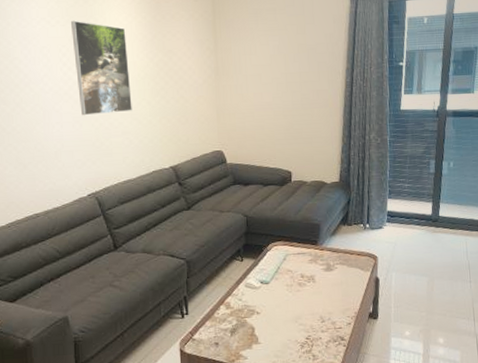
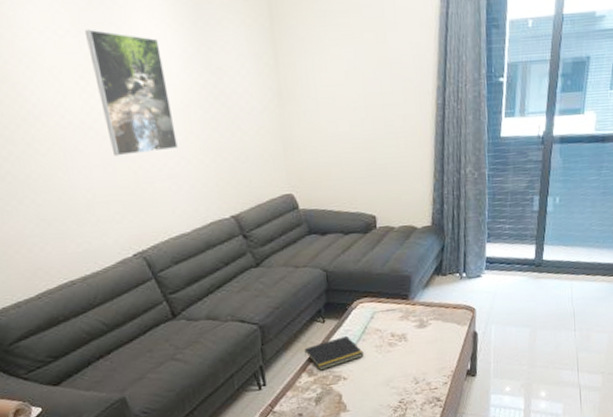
notepad: none [224,274,276,304] -> present [304,335,364,371]

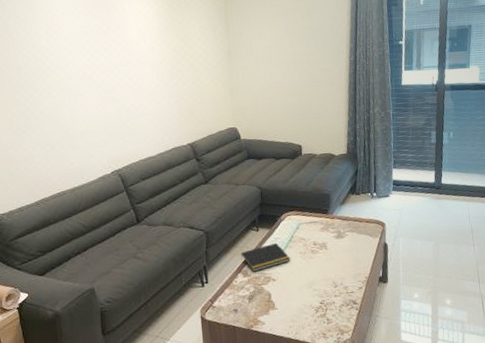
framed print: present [85,29,178,157] -> none [93,10,152,99]

